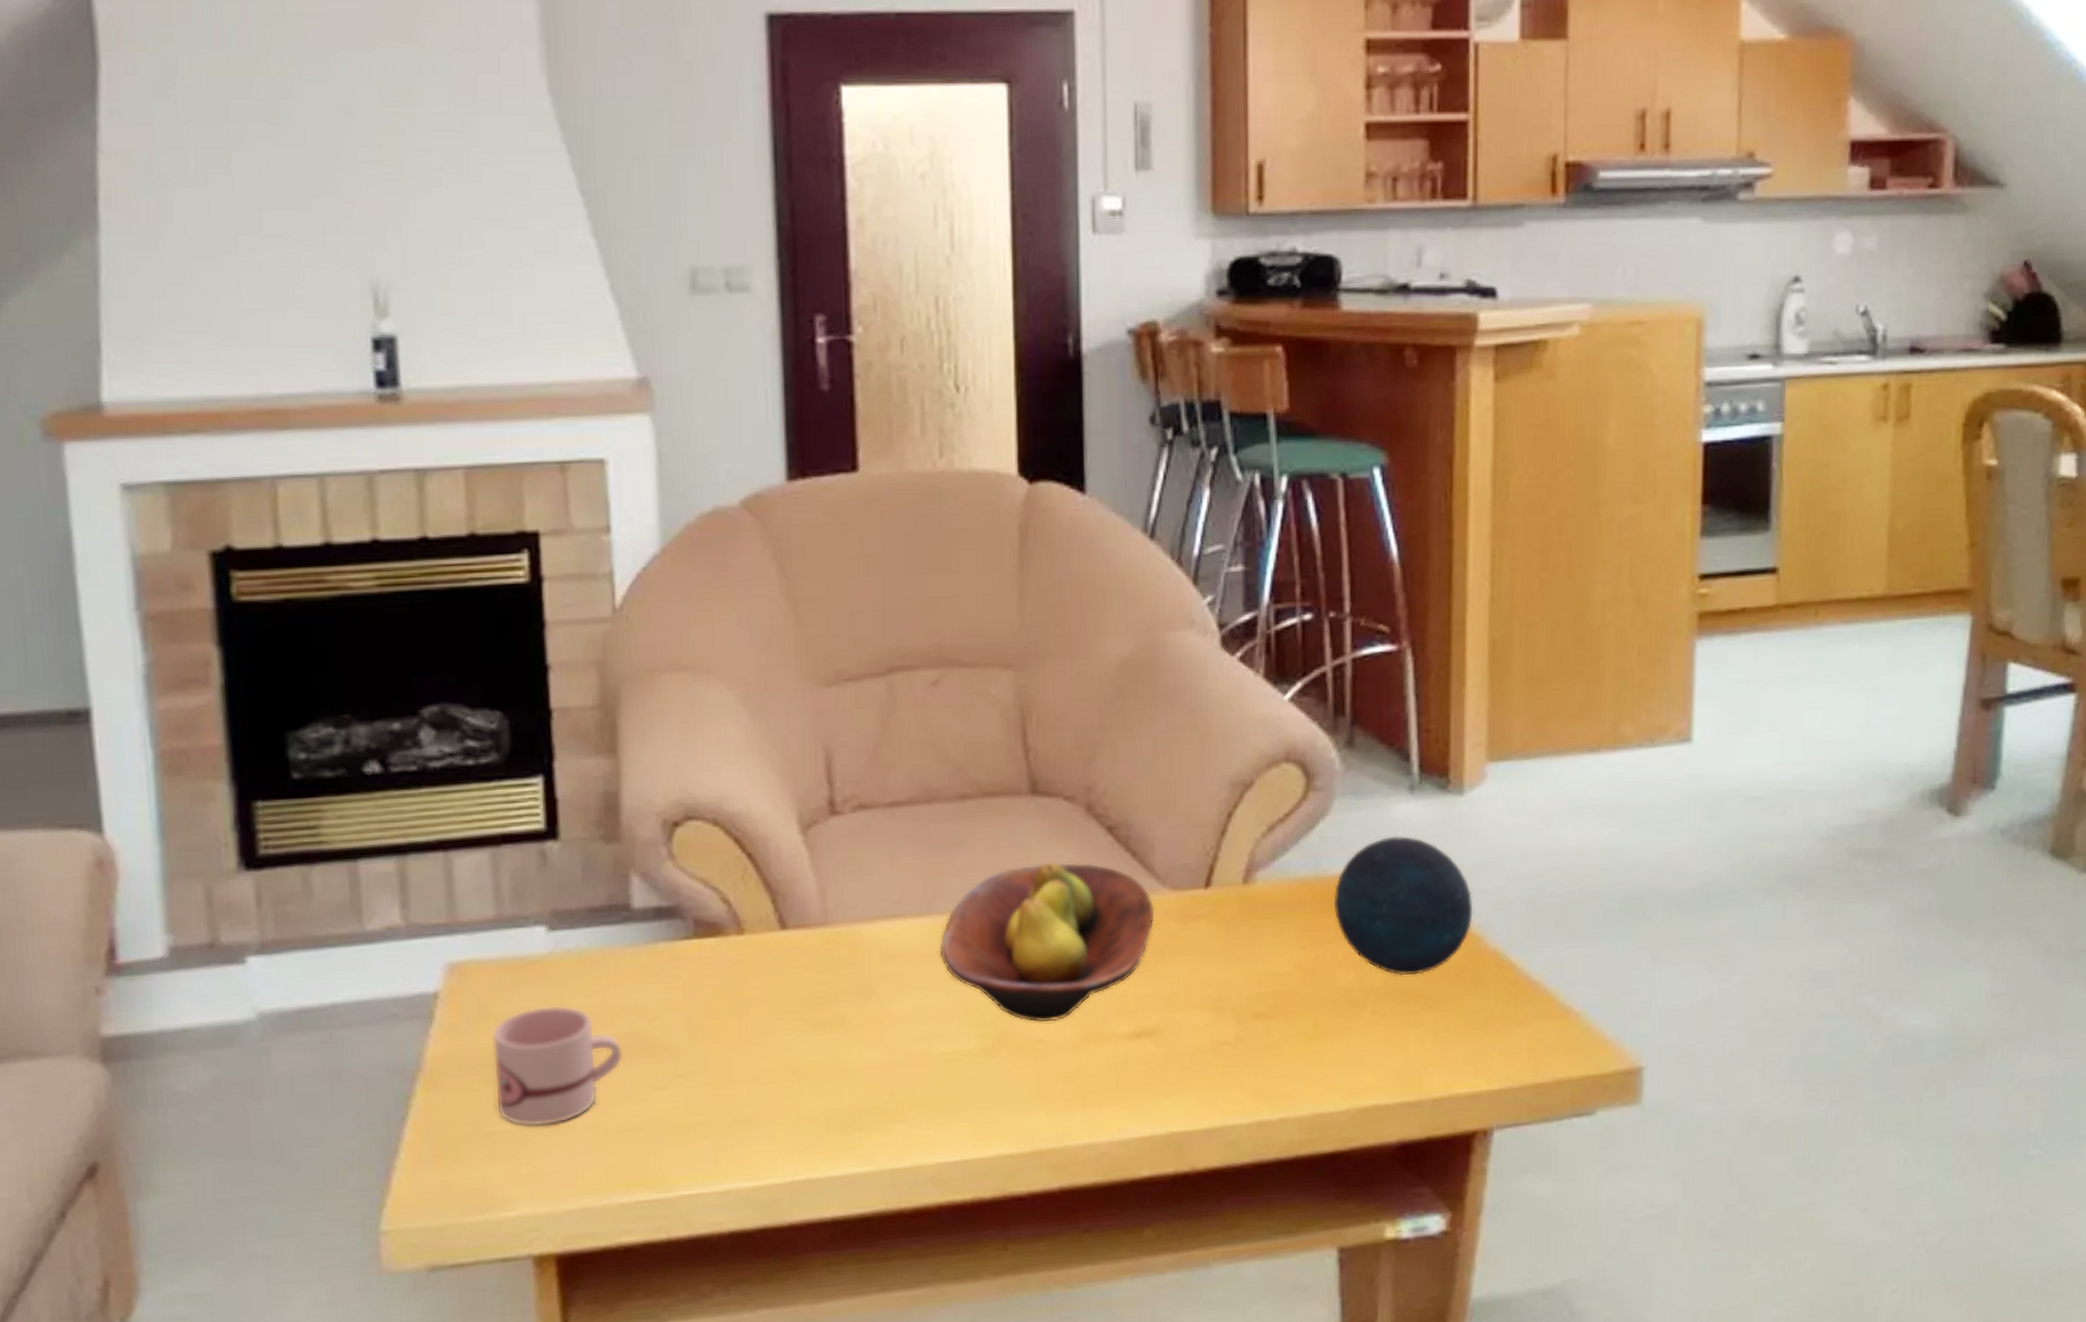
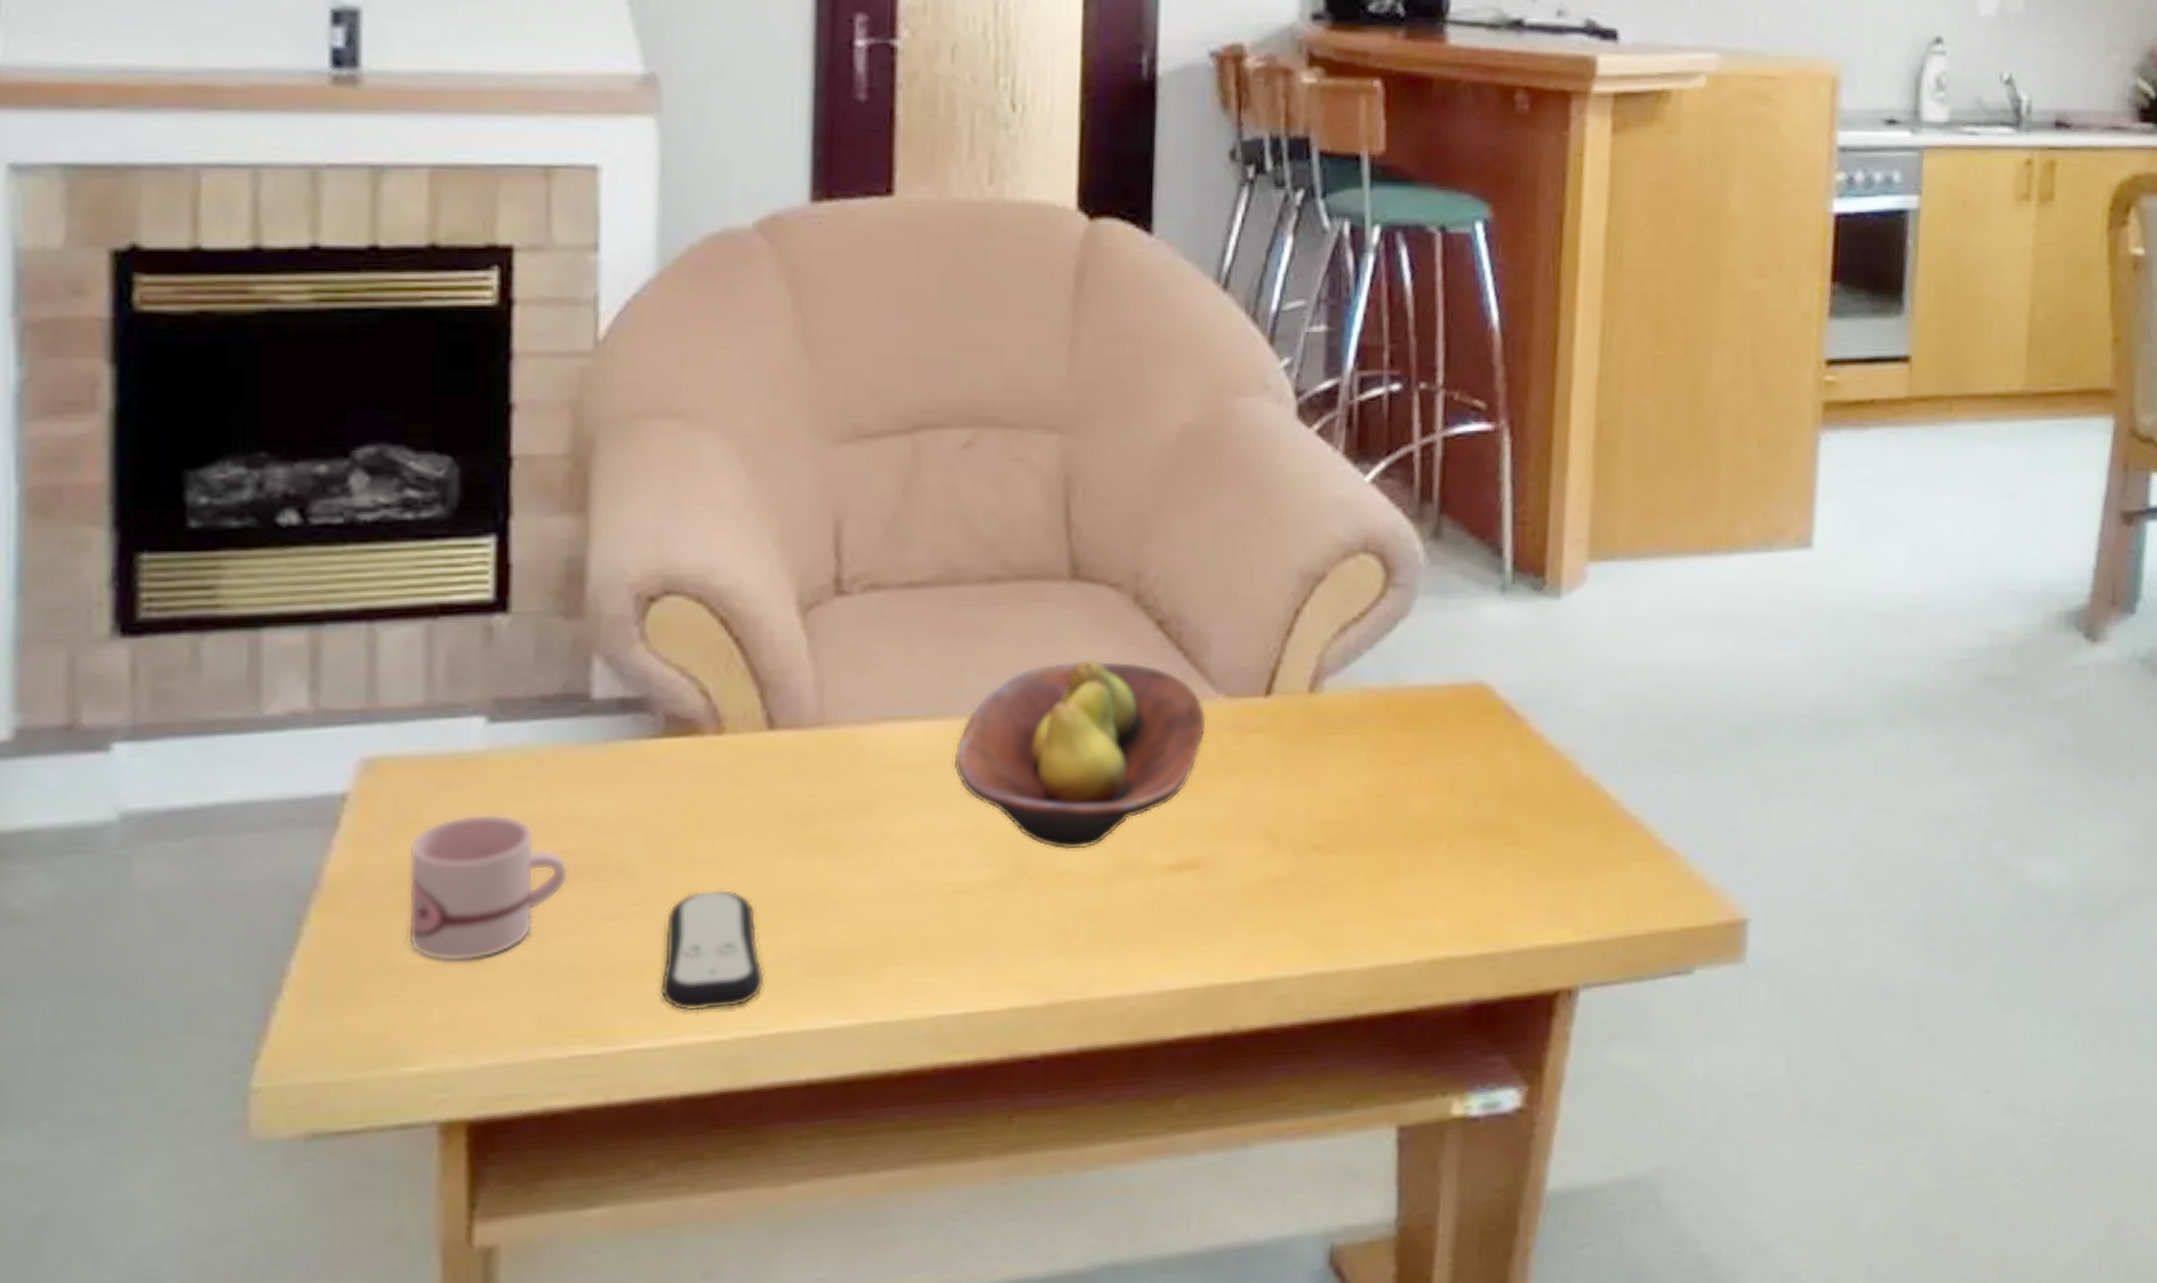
remote control: none [705,1063,792,1163] -> present [659,890,765,1012]
decorative orb: present [1333,835,1473,976] -> none [1409,642,1567,806]

